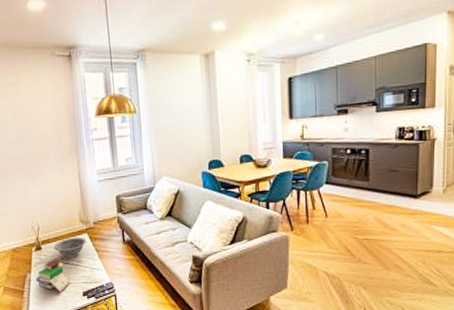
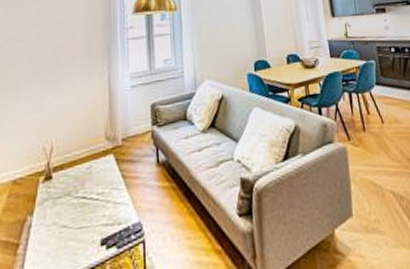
book: present [36,259,71,293] -> none [39,191,86,243]
decorative bowl: present [54,237,87,258] -> none [69,159,112,190]

